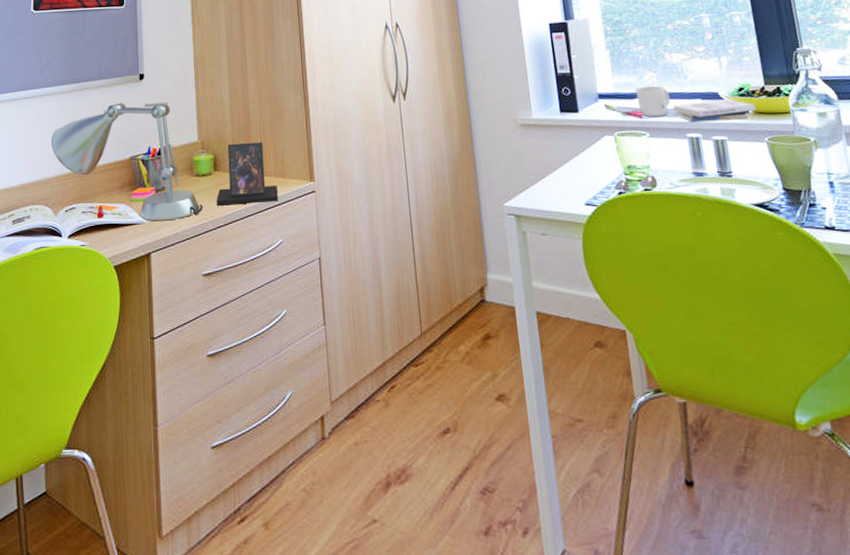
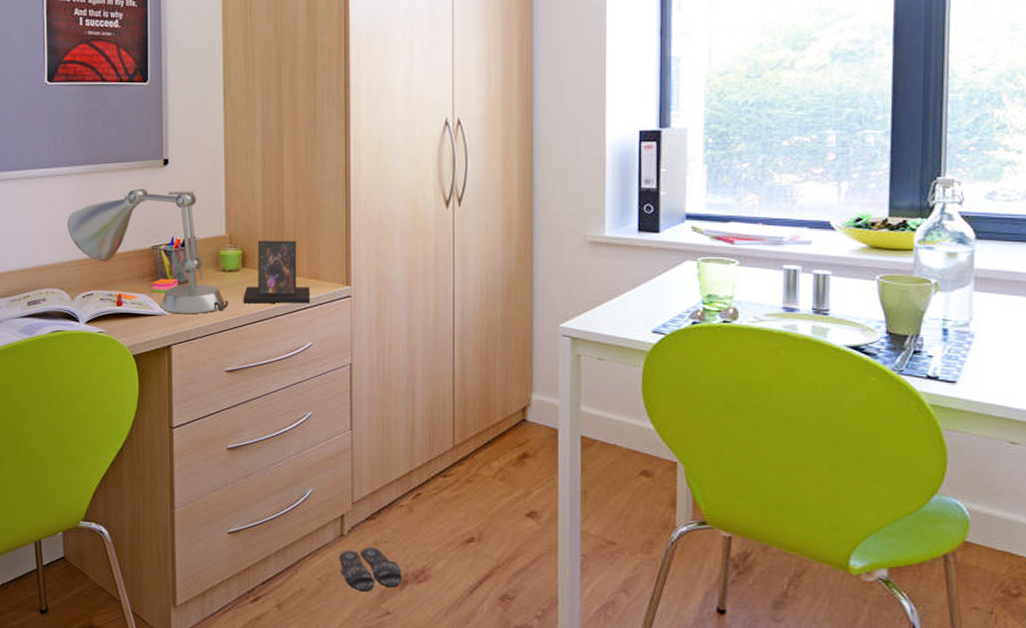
slippers: none [322,449,385,499] -> present [339,547,402,592]
mug: present [635,85,670,117] -> none [731,209,771,244]
books: present [672,99,757,123] -> none [772,230,873,253]

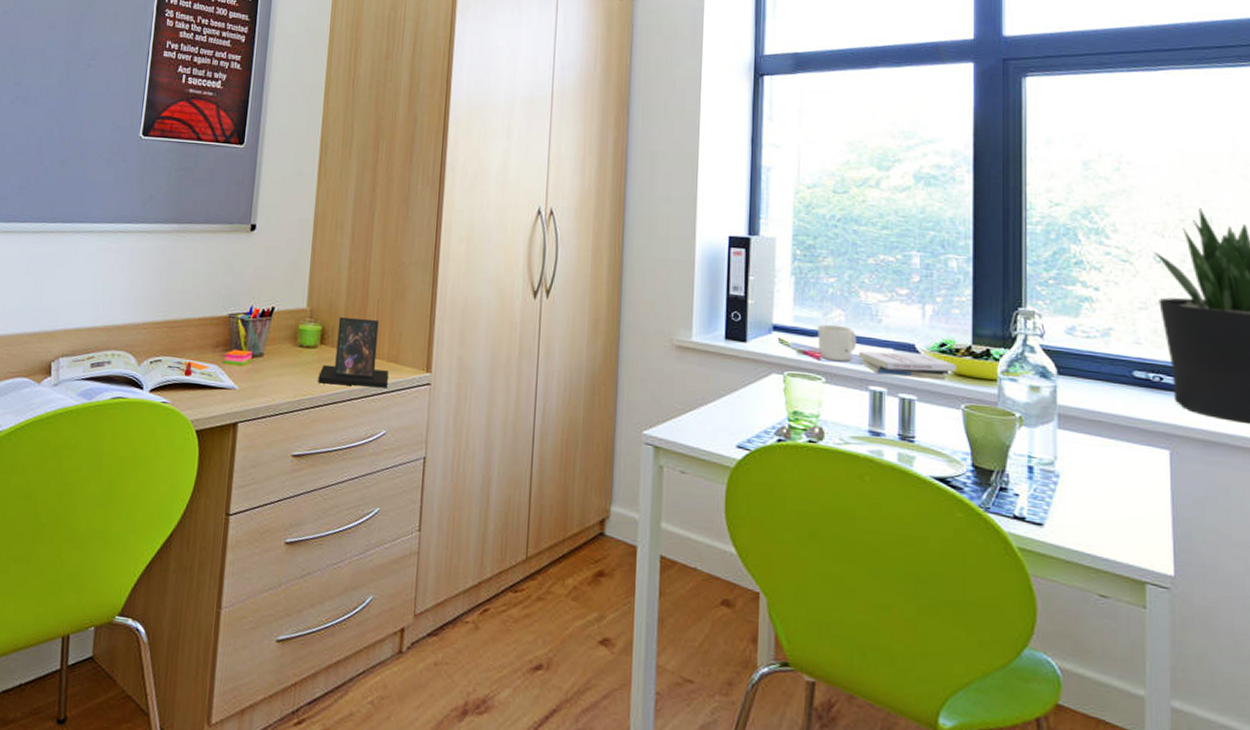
desk lamp: present [67,188,228,315] -> none [143,252,302,391]
slippers: present [339,547,402,592] -> none [395,668,462,722]
mug: none [731,209,771,244] -> present [817,324,857,362]
books: none [772,230,873,253] -> present [858,351,957,379]

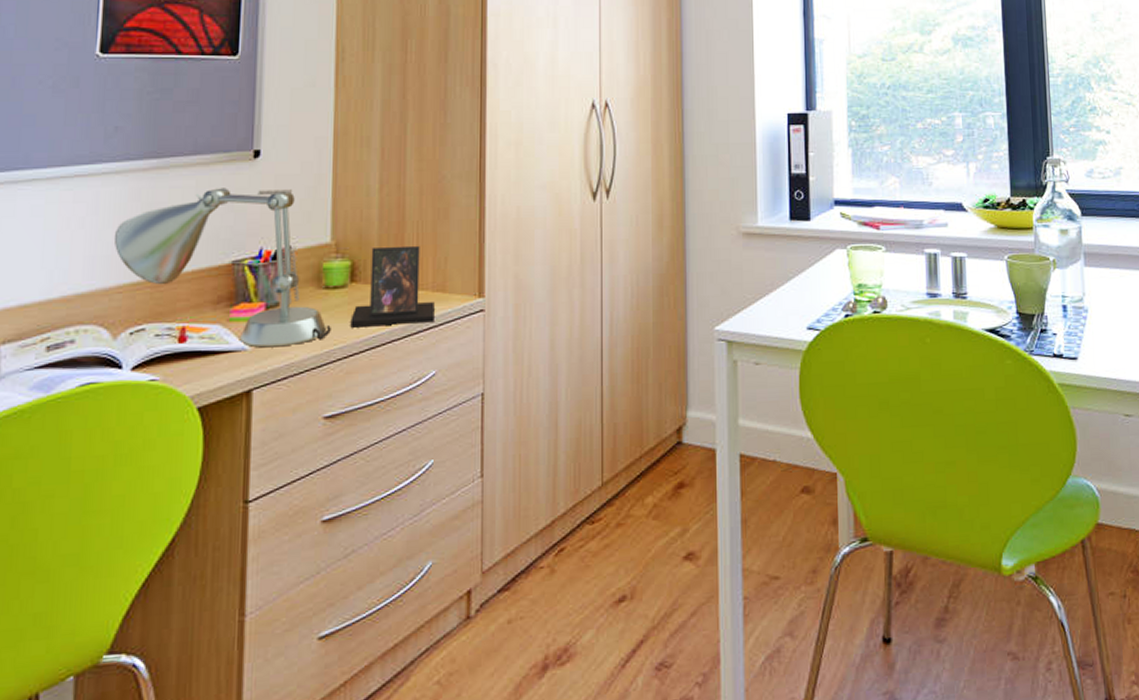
desk lamp: none [143,252,302,391] -> present [113,188,331,348]
mug: present [817,324,857,362] -> none [875,192,912,229]
books: present [858,351,957,379] -> none [913,211,1000,236]

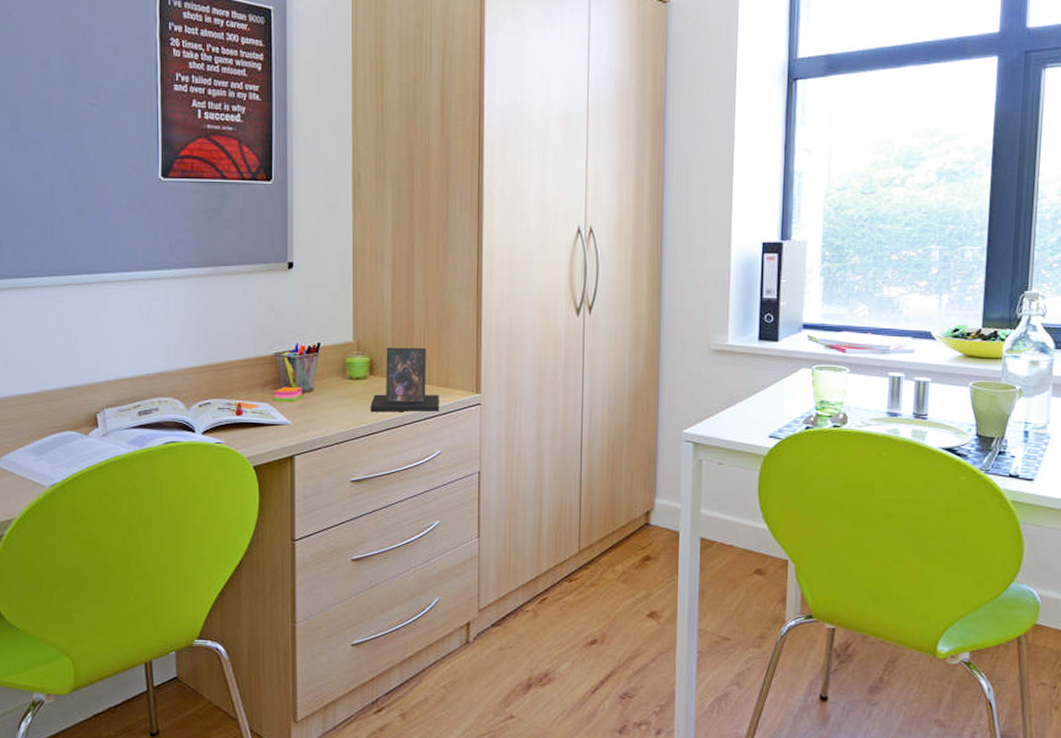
desk lamp: present [113,188,331,348] -> none [182,293,355,424]

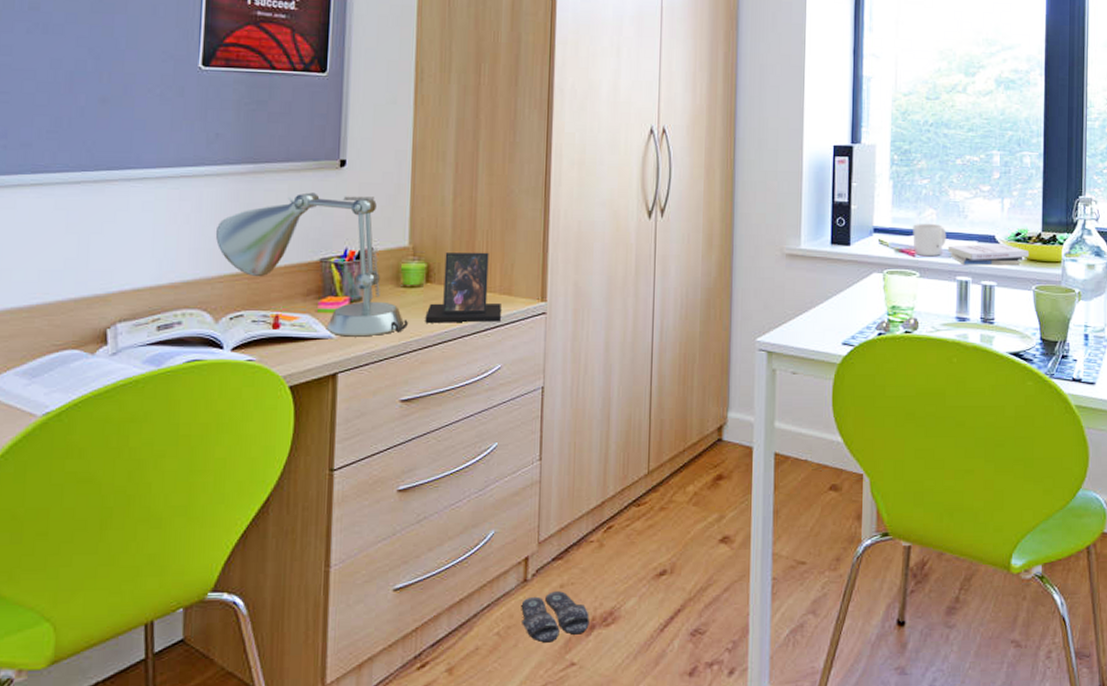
desk lamp: none [182,293,355,424] -> present [215,192,408,337]
slippers: none [464,653,526,697] -> present [521,591,589,643]
mug: none [843,319,879,353] -> present [913,223,946,257]
books: none [880,340,968,362] -> present [947,243,1030,266]

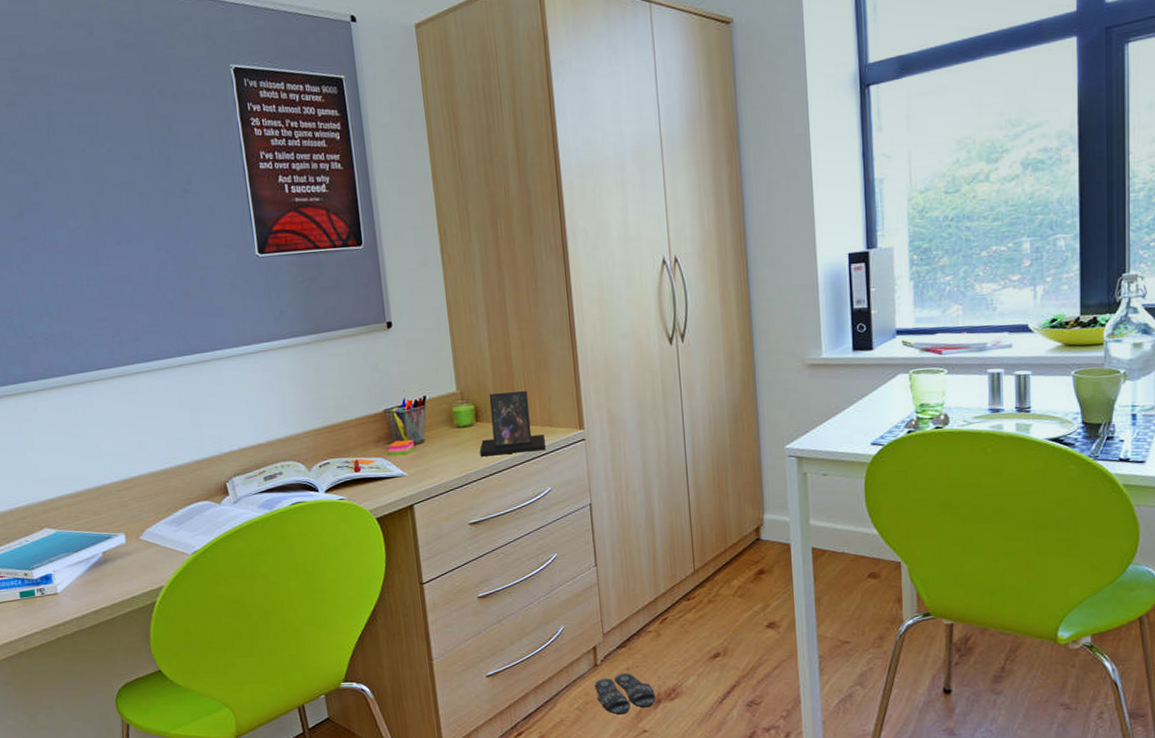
desk lamp: present [215,192,408,337] -> none [295,351,466,474]
mug: present [913,223,946,257] -> none [938,319,975,353]
books: present [947,243,1030,266] -> none [976,331,1067,358]

